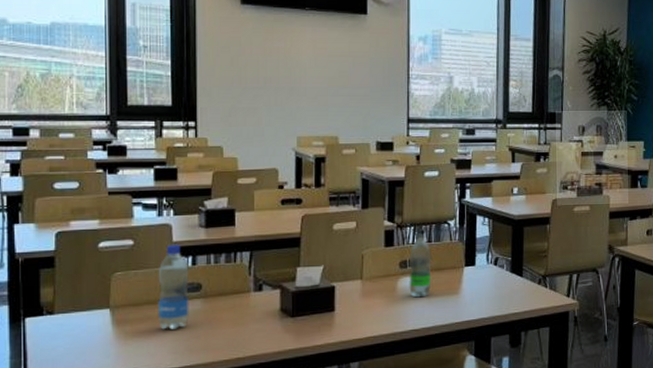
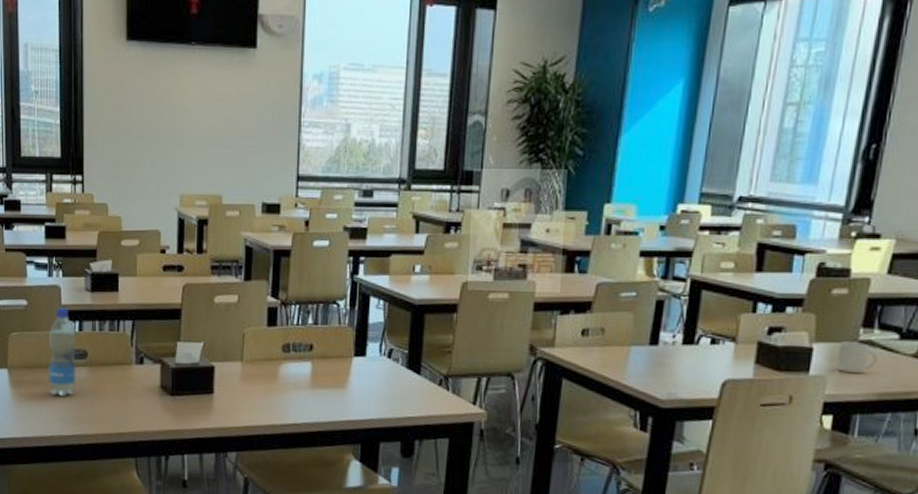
bottle: present [408,234,432,298] -> none [291,315,317,388]

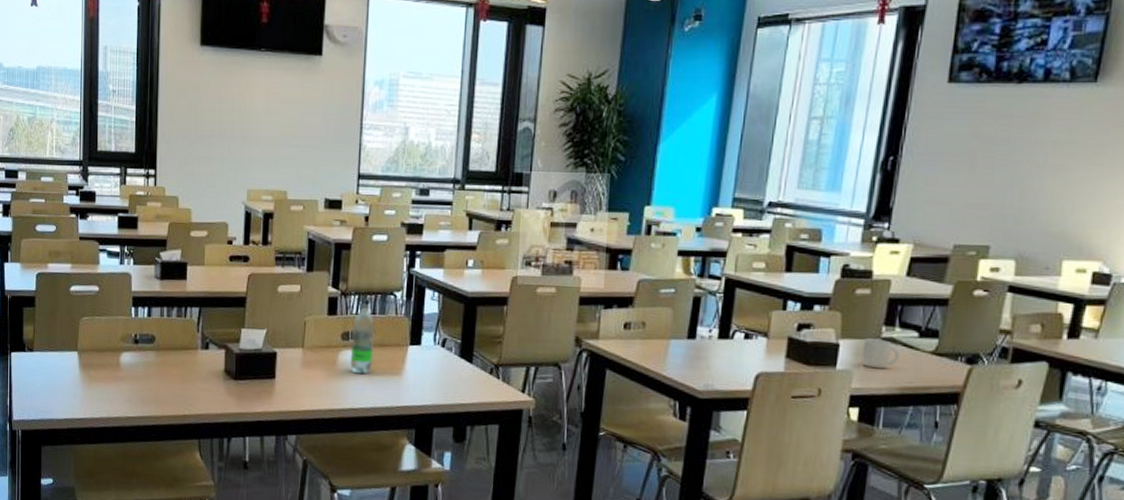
bottle: present [48,308,76,397] -> none [116,294,145,380]
bottle: none [291,315,317,388] -> present [350,305,375,375]

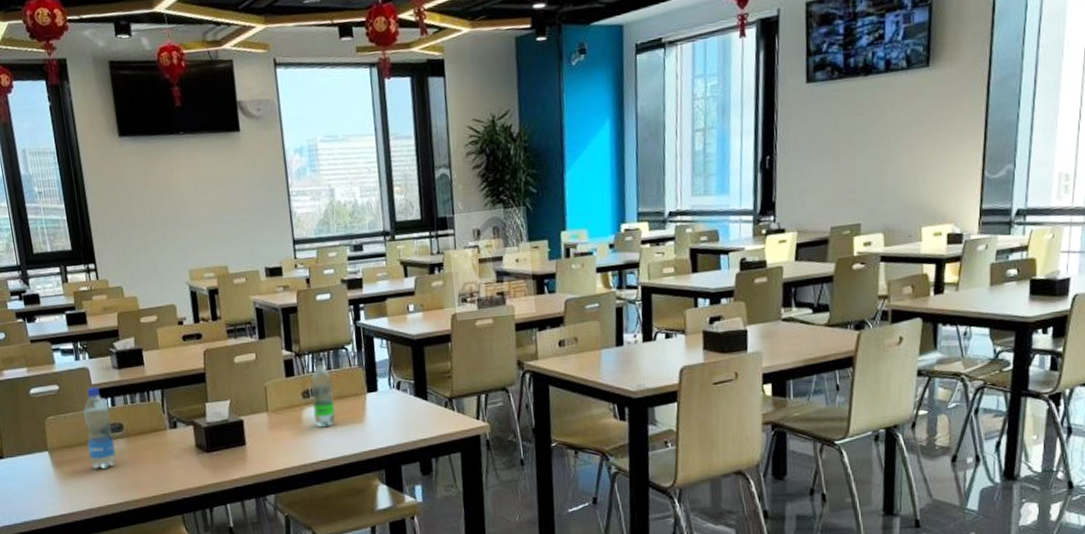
bottle: none [116,294,145,380] -> present [83,387,116,470]
mug: present [861,338,899,369] -> none [767,320,799,347]

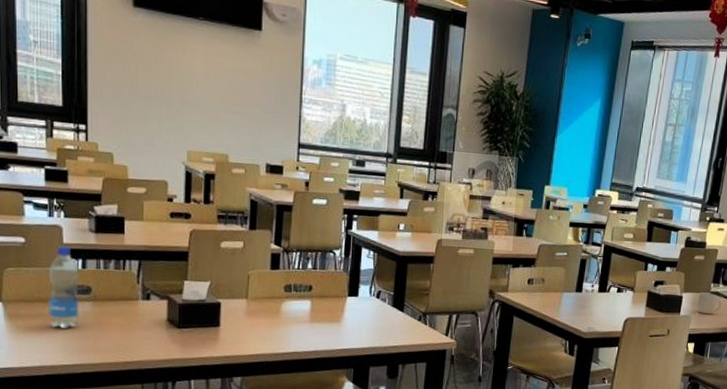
bottle: present [310,362,336,428] -> none [292,260,316,322]
mug: none [767,320,799,347] -> present [697,292,722,315]

